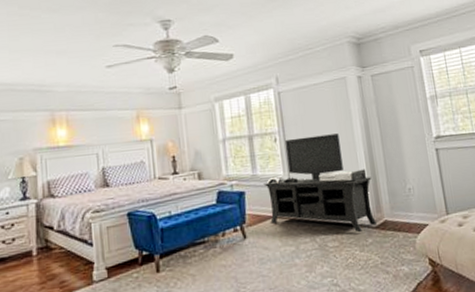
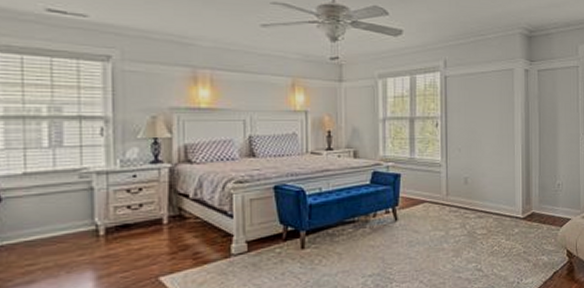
media console: present [263,133,376,233] -> none [420,125,525,223]

